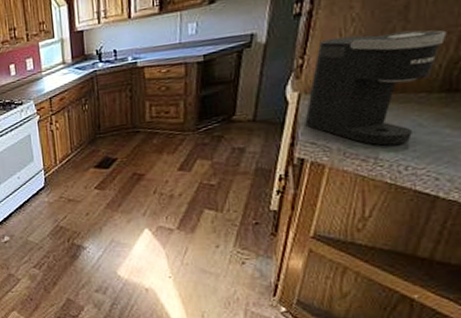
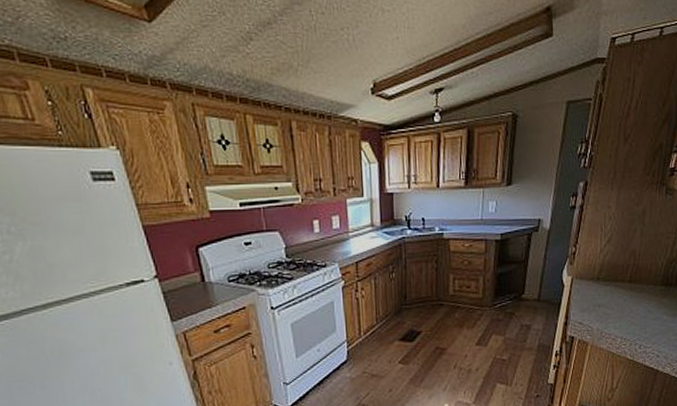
coffee maker: present [305,30,447,146] -> none [575,231,667,327]

